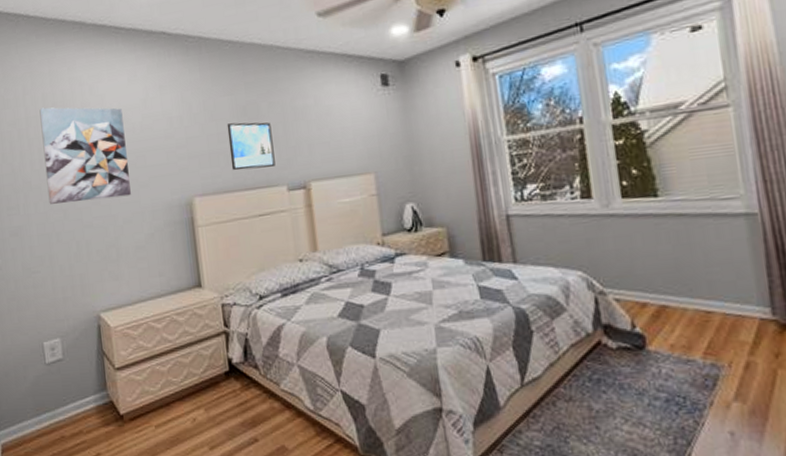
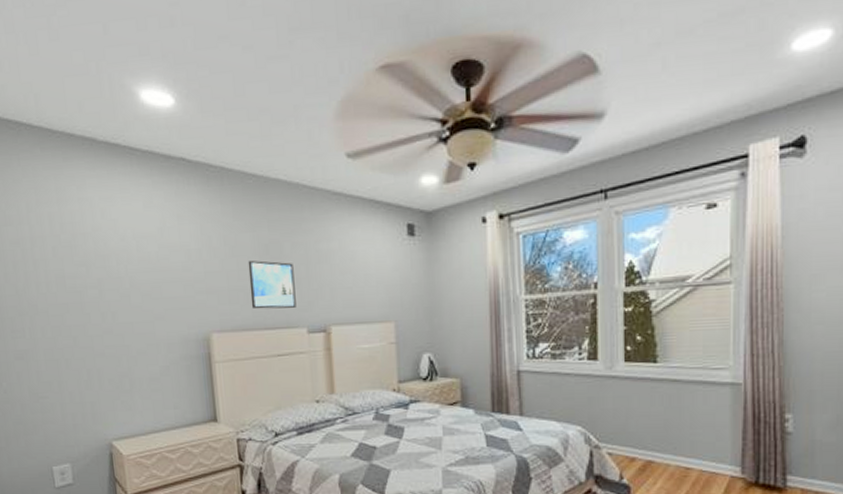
wall art: present [39,107,131,204] -> none [45,227,146,330]

